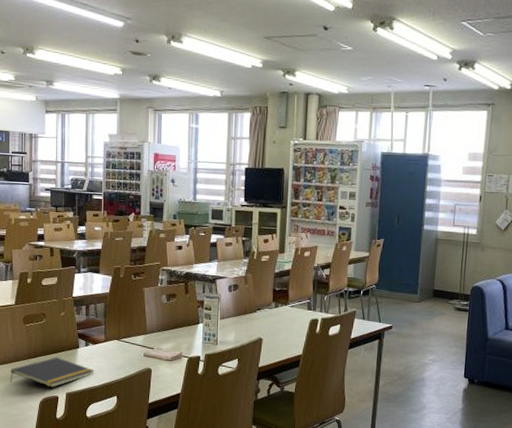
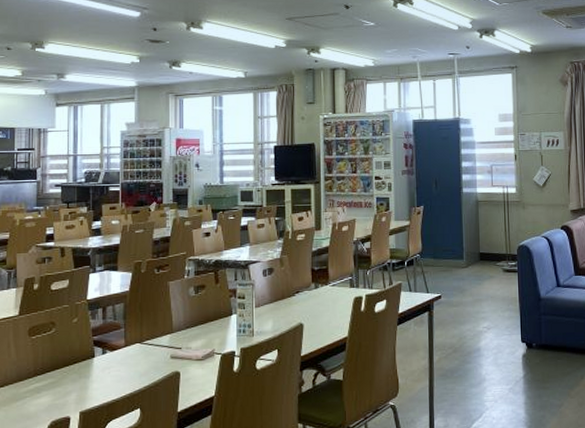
notepad: present [10,357,95,388] -> none [11,370,114,407]

